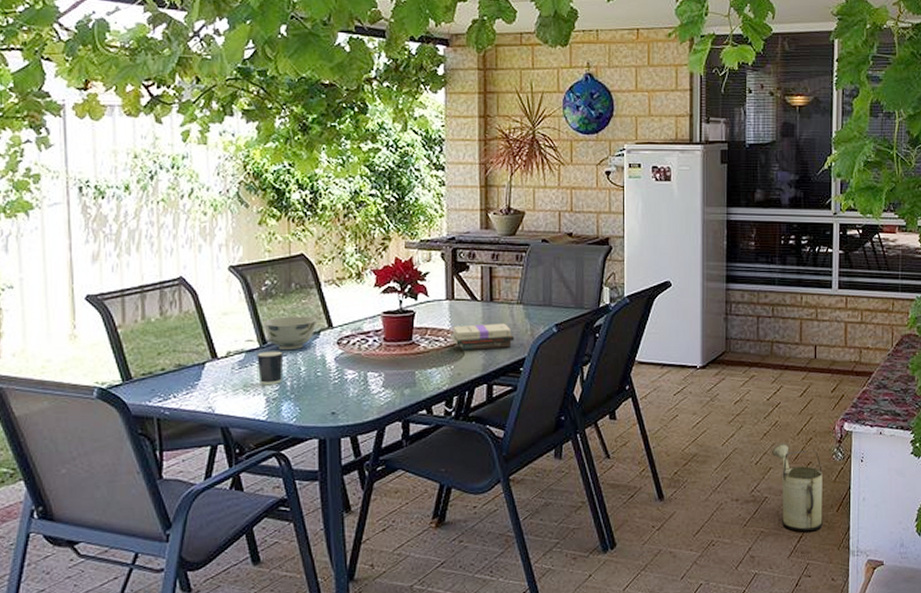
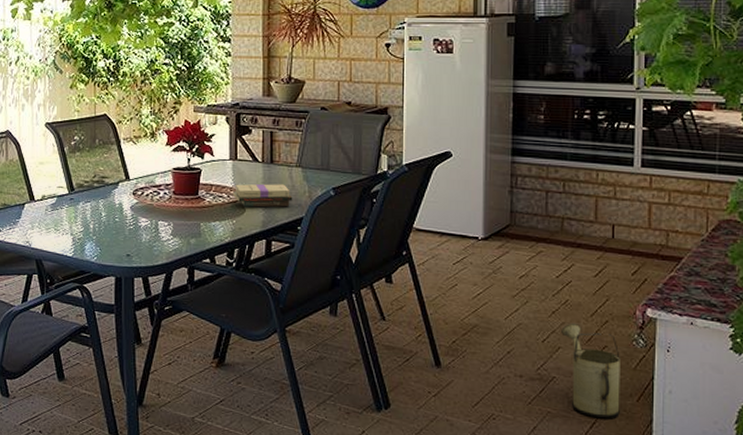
mug: present [257,351,284,384] -> none [66,197,88,226]
bowl: present [262,316,318,349] -> none [71,168,117,197]

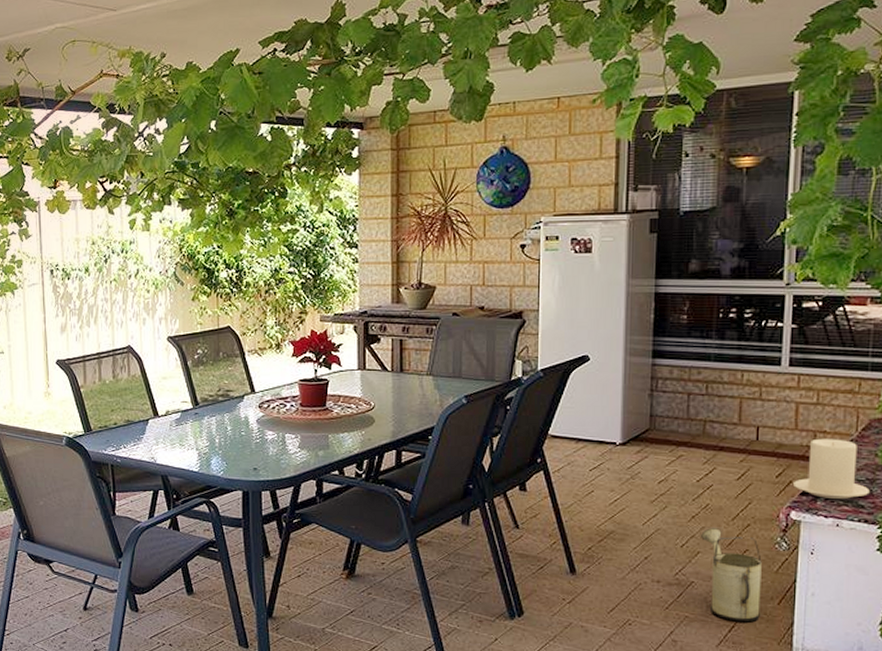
books: present [232,183,293,208] -> none [360,393,424,418]
candle: none [649,238,721,298] -> present [793,438,870,499]

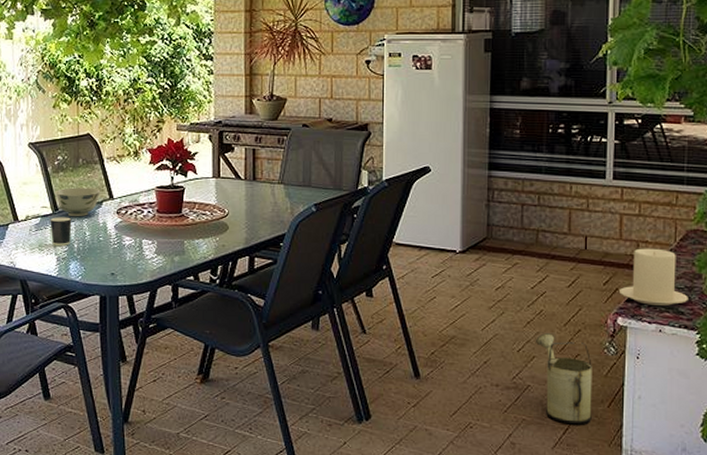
mug: none [190,412,213,441] -> present [50,217,72,246]
bowl: none [195,381,242,411] -> present [55,187,101,216]

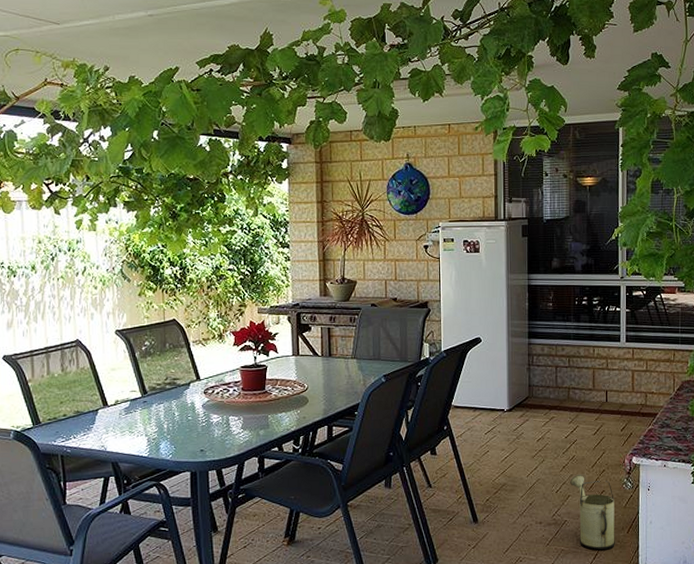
mug: present [50,217,72,246] -> none [139,399,161,427]
bowl: present [55,187,101,216] -> none [143,370,188,398]
candle: present [620,248,688,306] -> none [633,398,685,445]

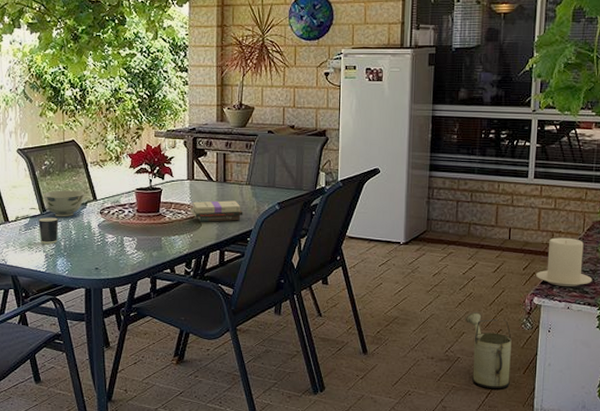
mug: none [139,399,161,427] -> present [38,217,59,243]
bowl: none [143,370,188,398] -> present [43,190,85,216]
books: none [296,375,350,398] -> present [189,200,243,222]
candle: none [633,398,685,445] -> present [536,237,592,286]

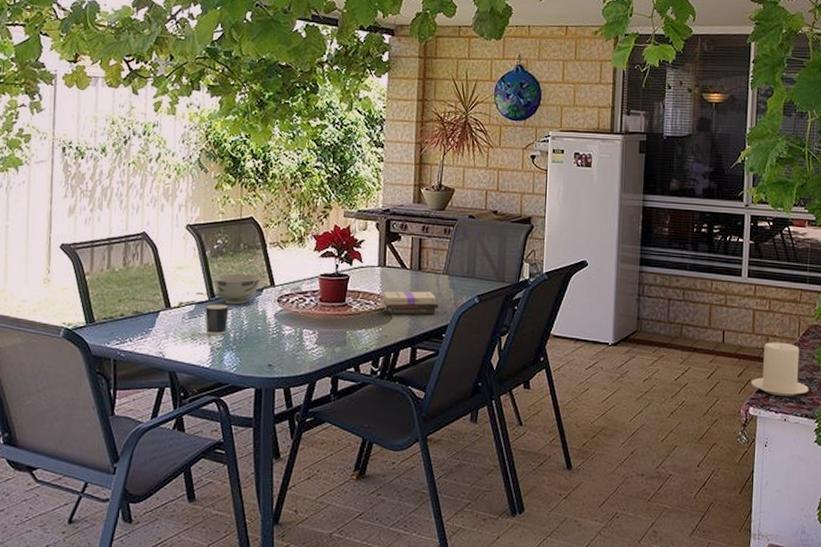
watering can: present [466,312,512,391] -> none [678,423,727,513]

